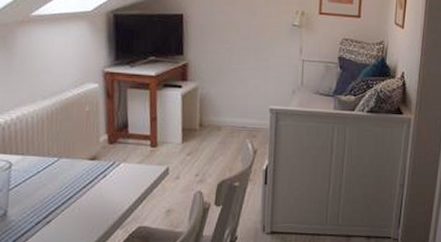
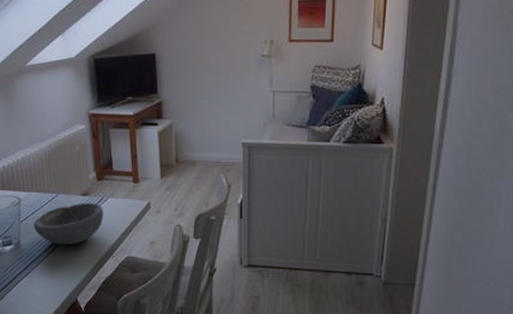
bowl: none [26,167,115,216] -> present [33,202,104,245]

